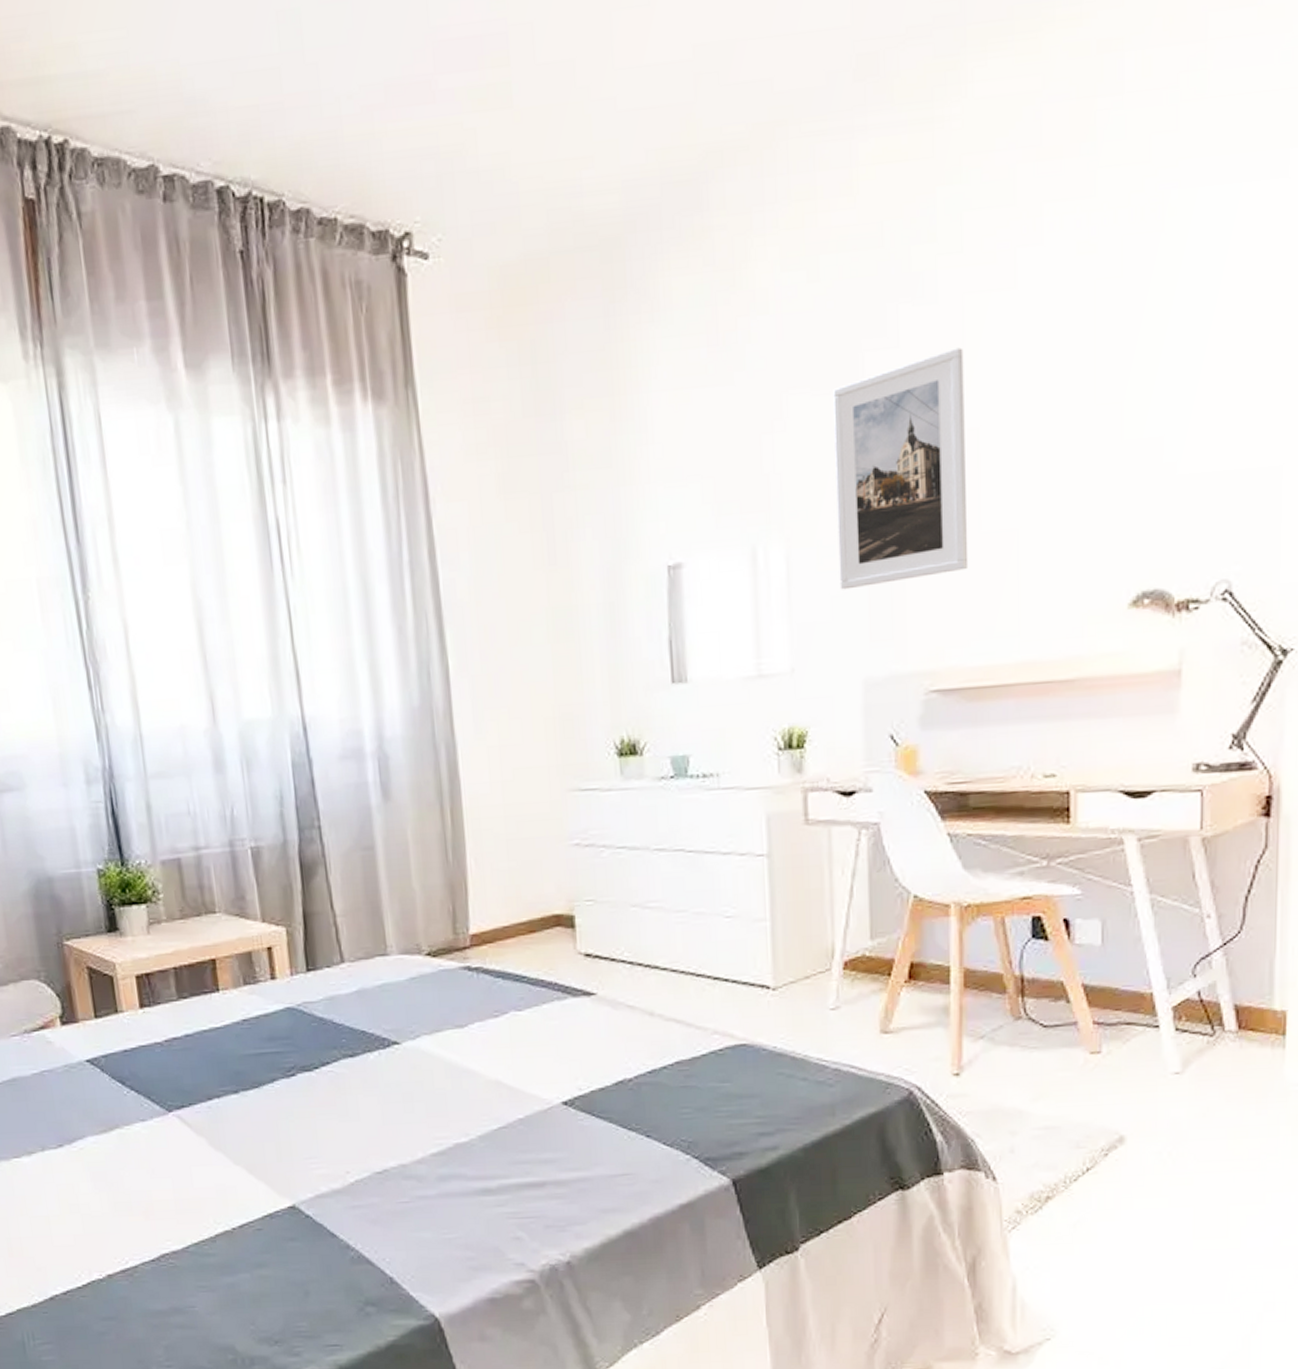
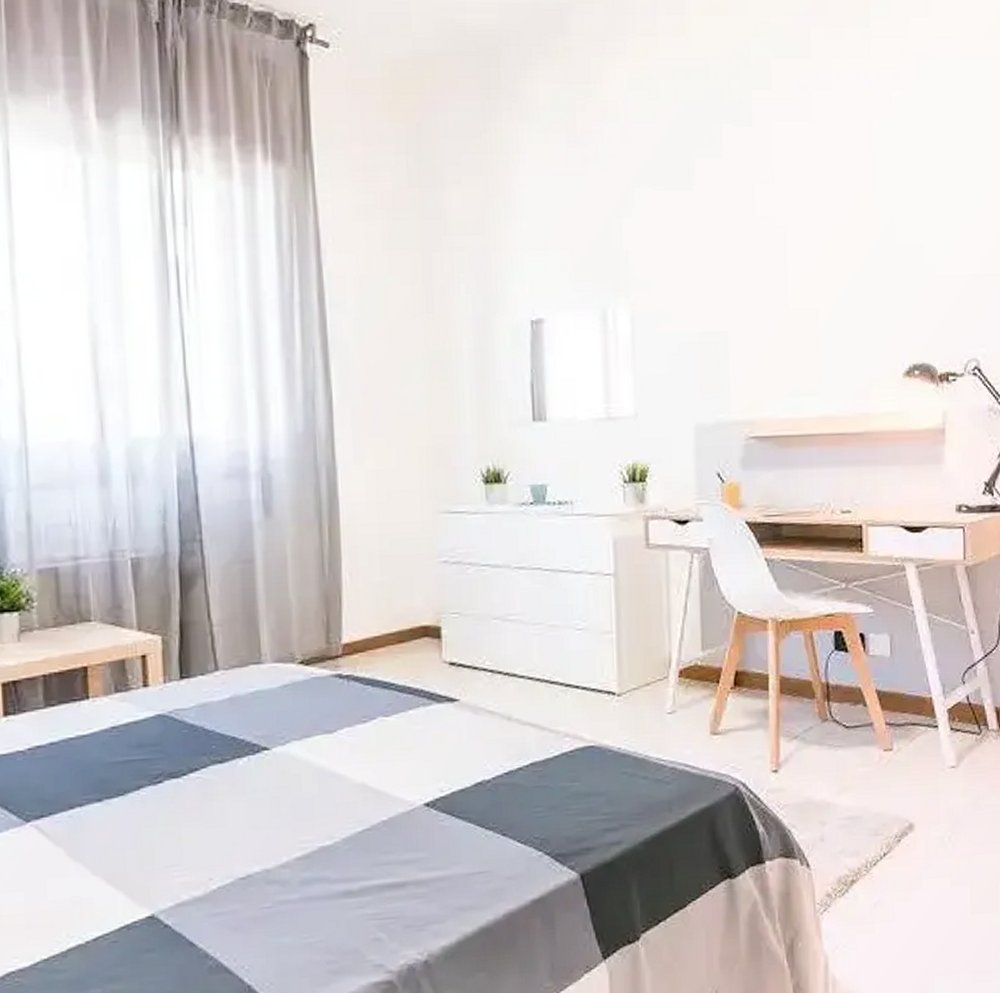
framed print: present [832,347,969,590] -> none [669,162,779,350]

